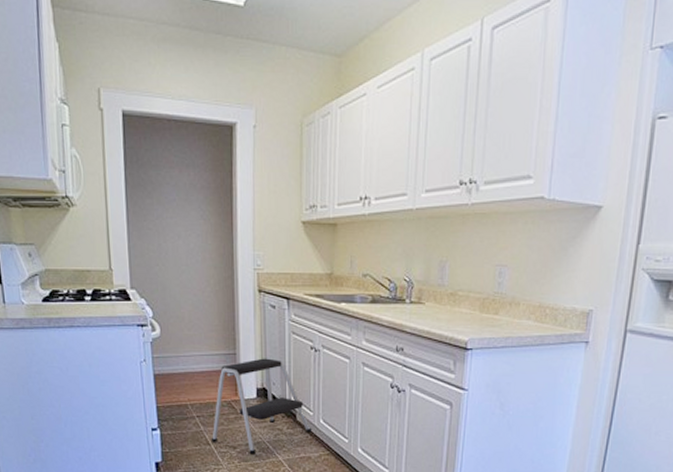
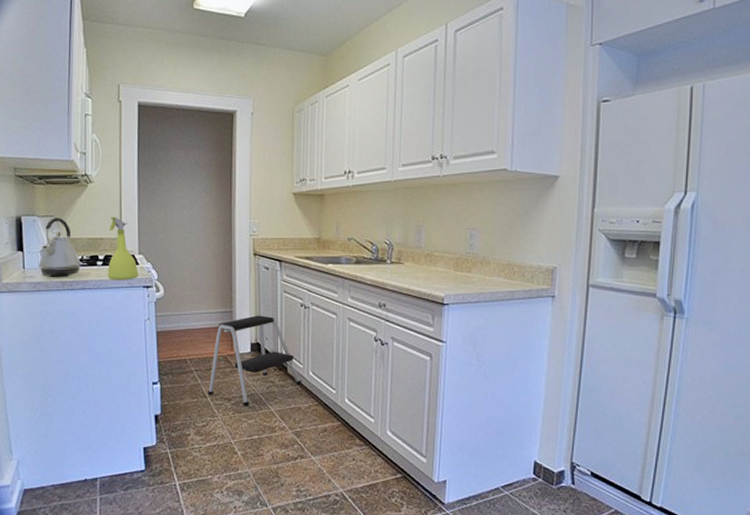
kettle: none [20,246,67,313] -> present [39,218,80,277]
spray bottle: none [96,246,132,318] -> present [107,217,138,280]

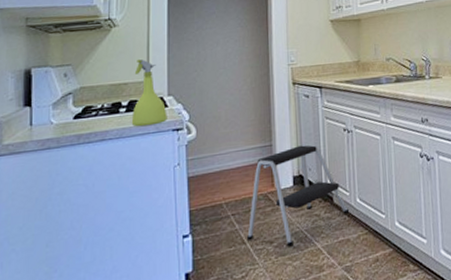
kettle: present [39,218,80,277] -> none [50,66,100,132]

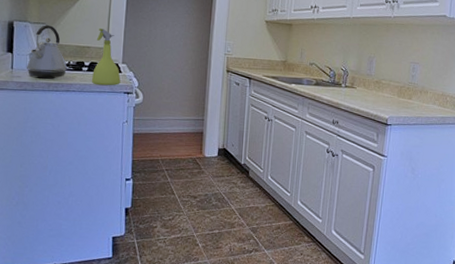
kettle: none [50,66,100,132] -> present [27,25,67,79]
step stool: present [246,145,350,247] -> none [175,124,262,204]

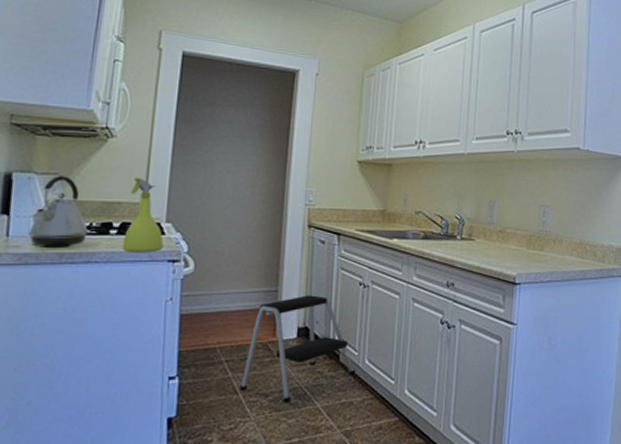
step stool: none [175,124,262,204] -> present [239,295,356,403]

